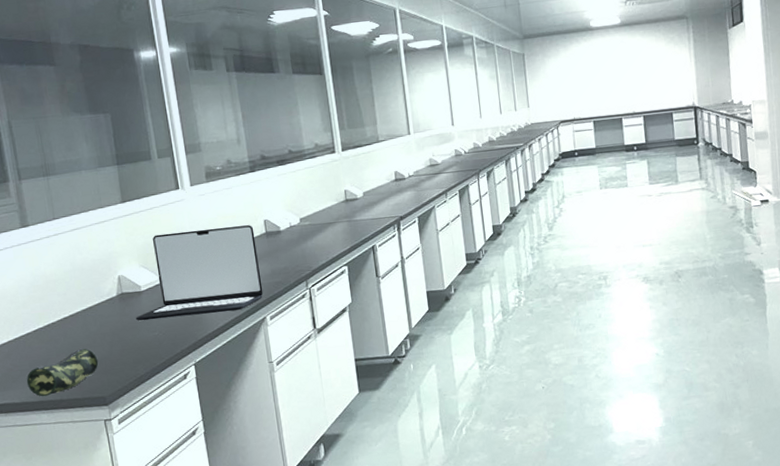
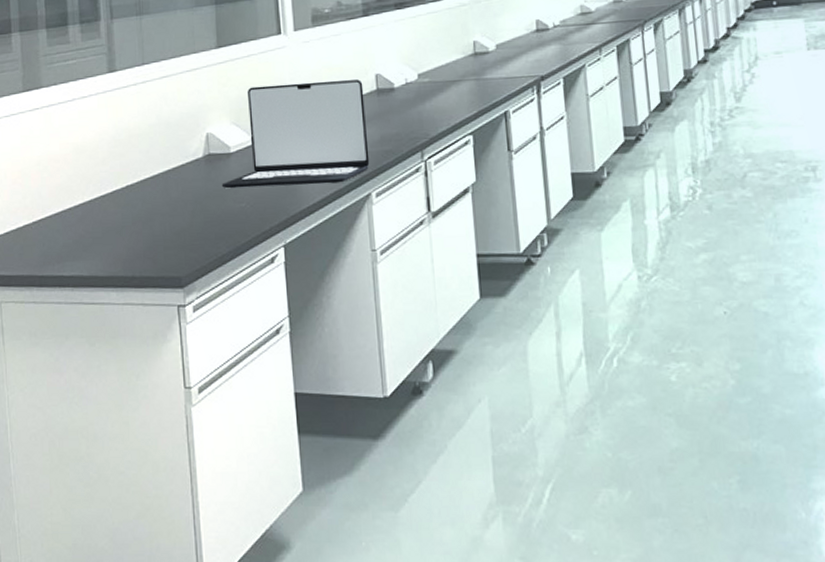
pencil case: present [26,348,99,397] -> none [97,217,177,272]

